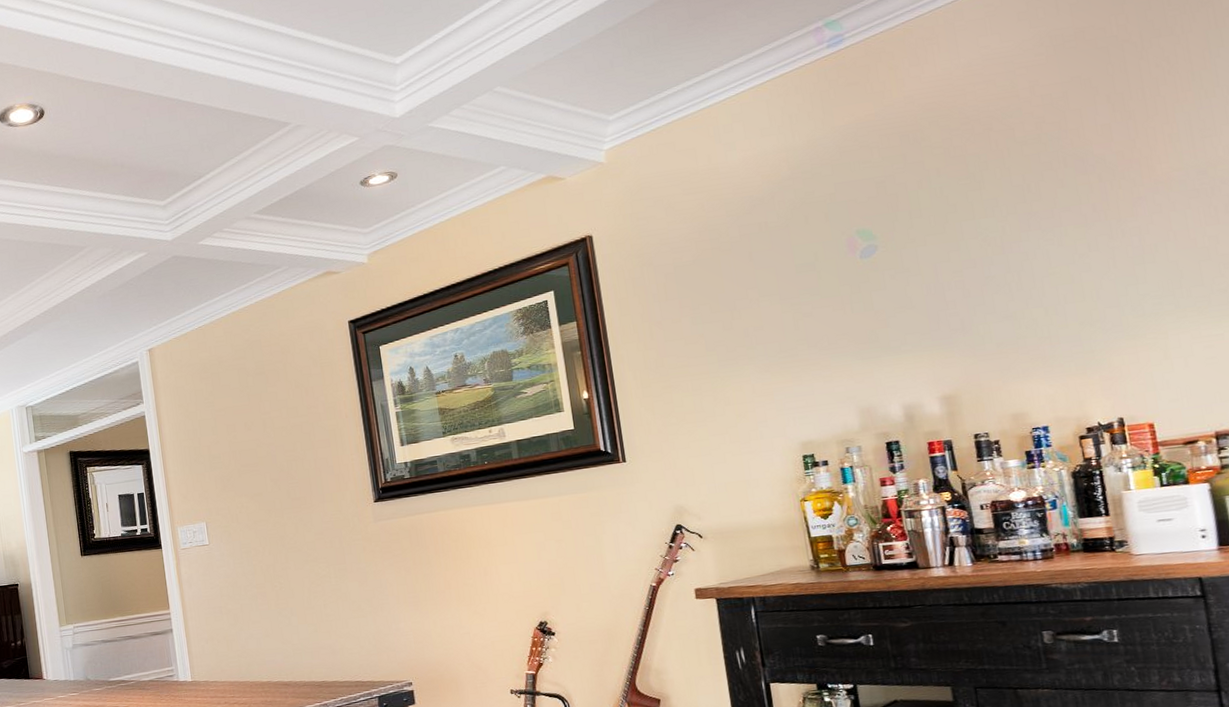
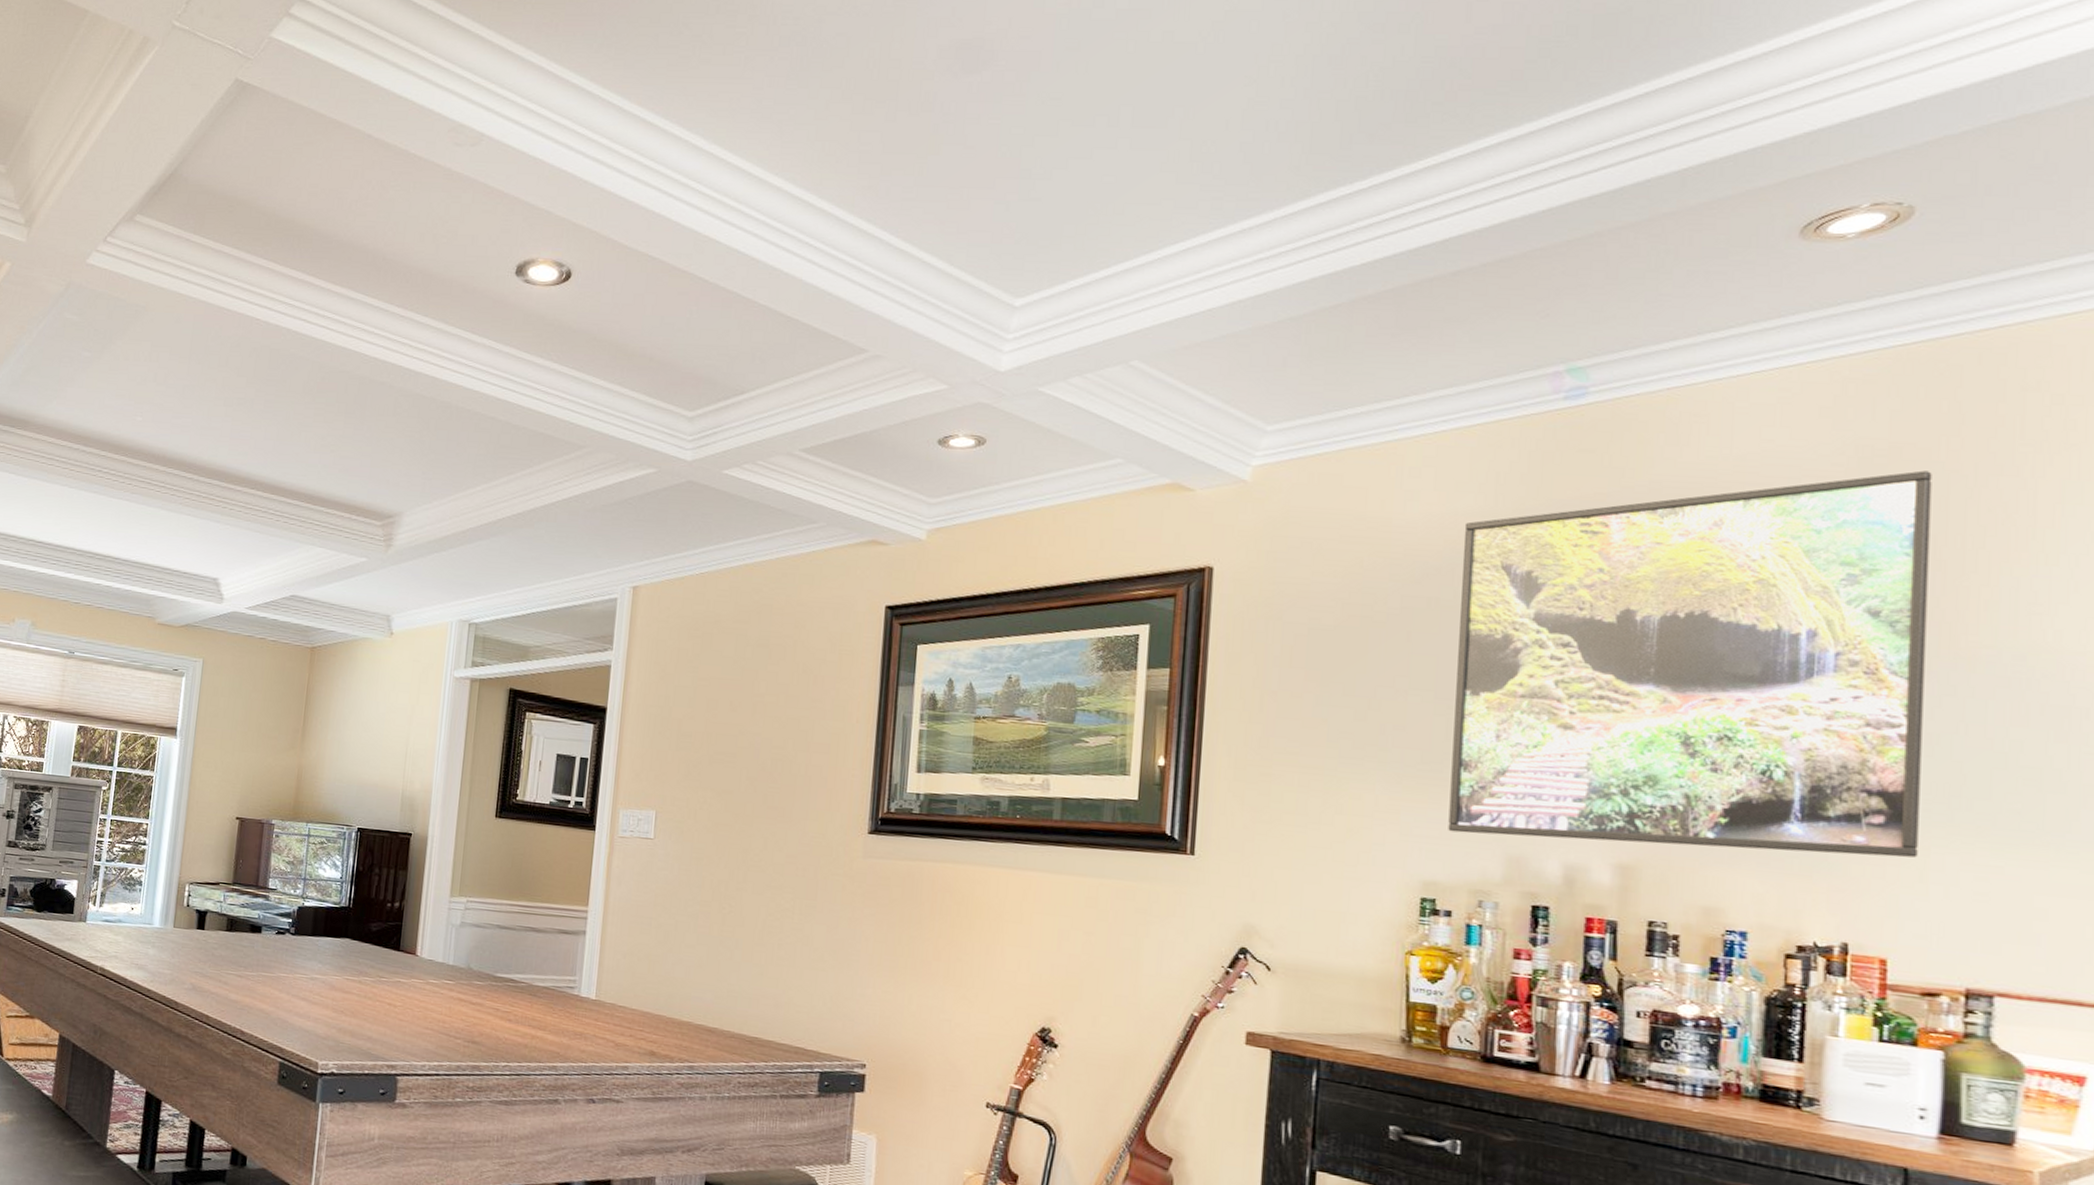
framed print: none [774,45,1160,400] -> present [1448,470,1932,858]

